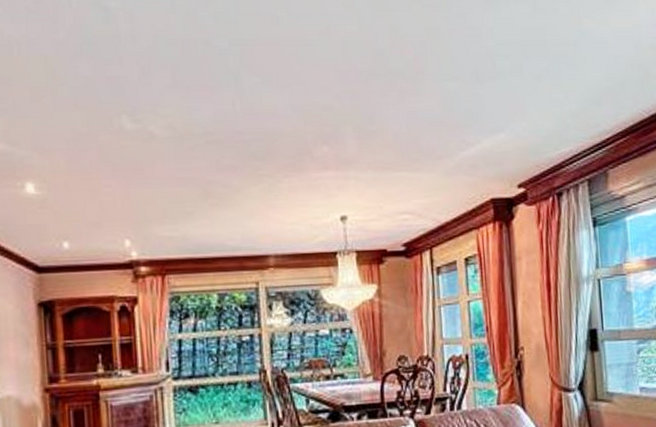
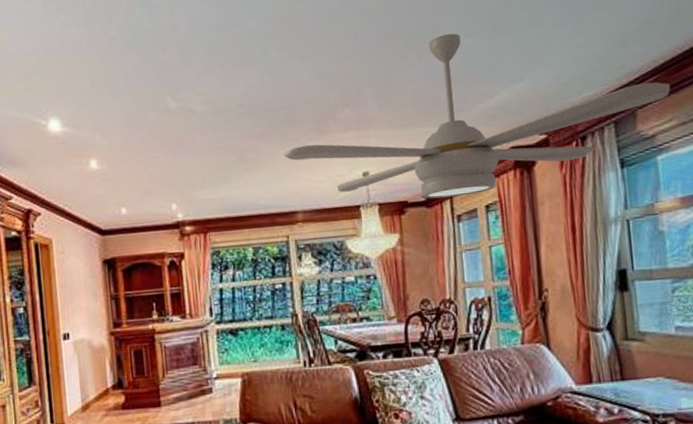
ceiling fan: none [254,75,638,249] -> present [283,33,670,199]

